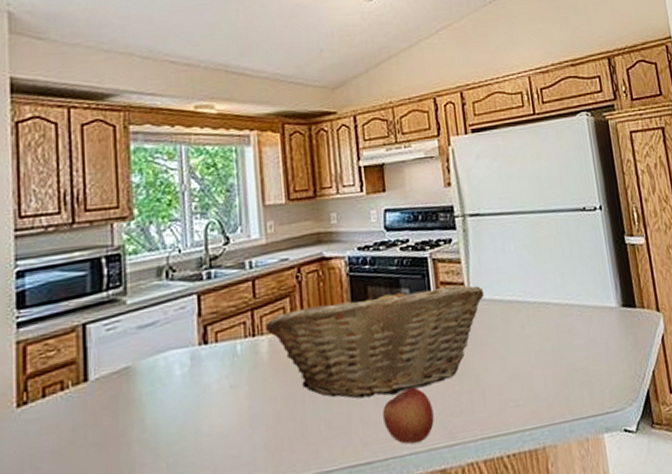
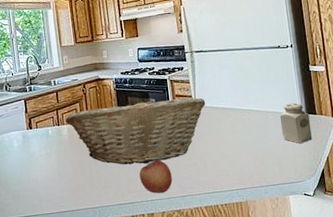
salt shaker: none [587,290,632,353] -> present [279,102,312,144]

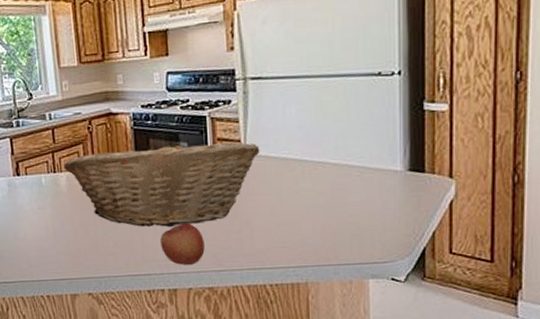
salt shaker: present [279,102,312,144] -> none [368,154,414,212]

